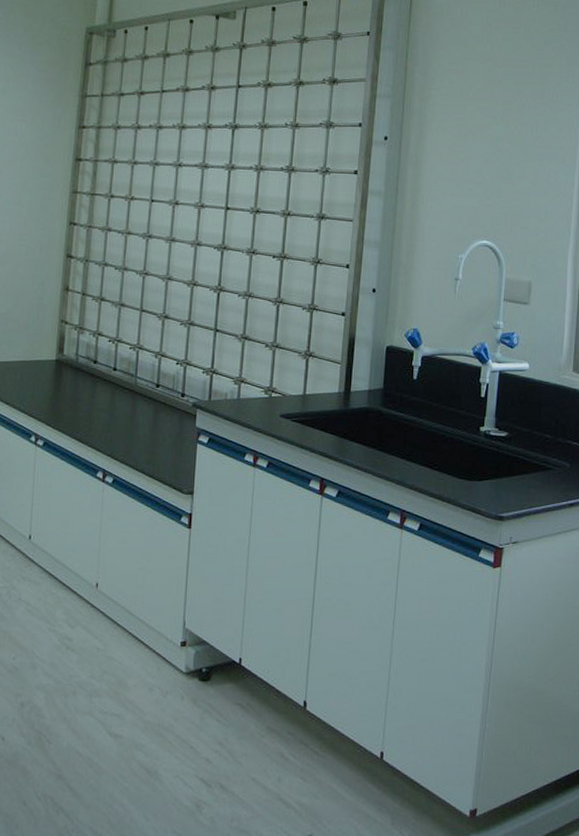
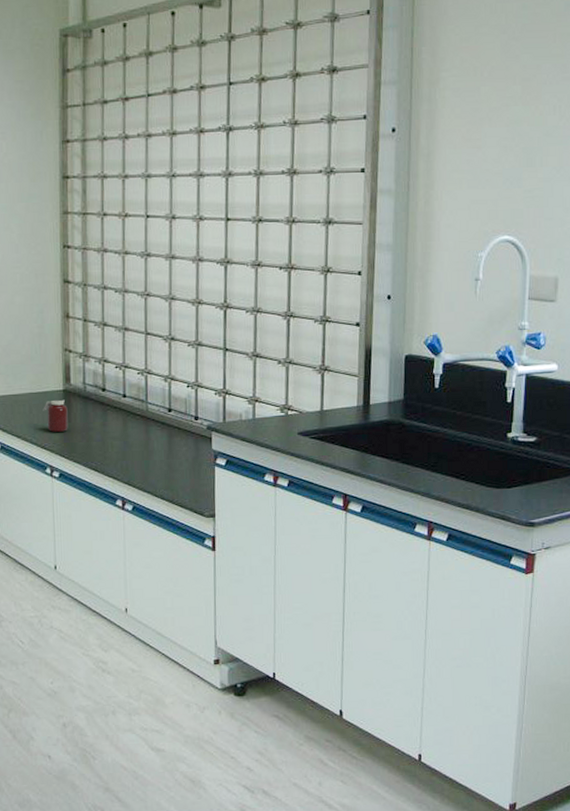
jar: none [34,369,58,401] -> present [43,399,68,432]

